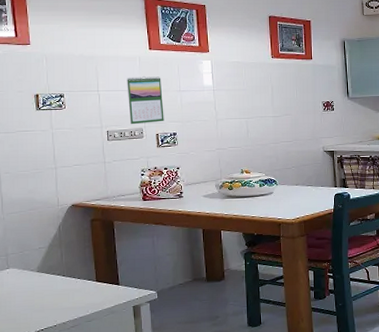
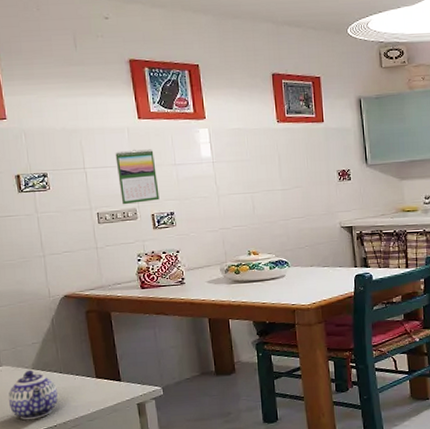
teapot: none [12,272,59,320] -> present [8,370,58,420]

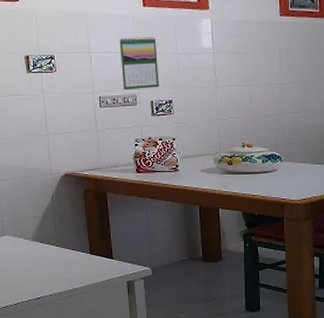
teapot: present [8,370,58,420] -> none [9,241,54,288]

